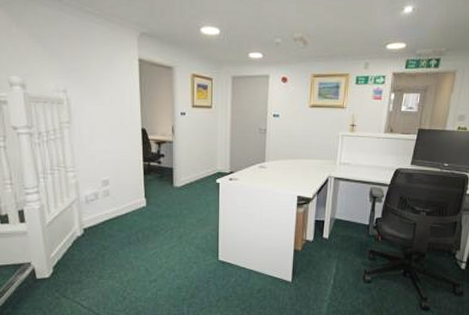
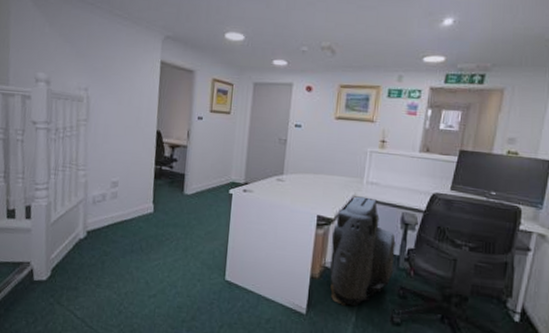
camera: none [310,176,366,272] -> present [329,196,396,307]

